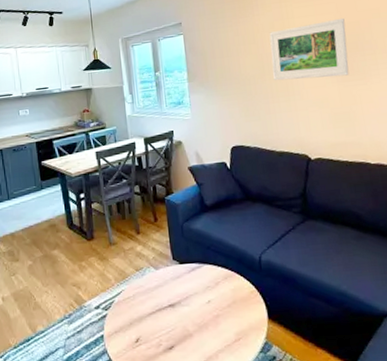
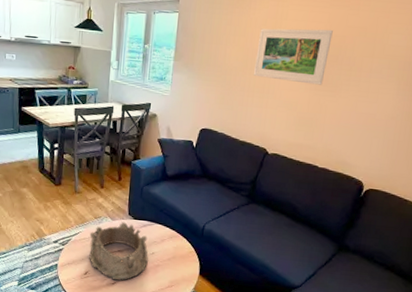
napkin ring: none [134,269,206,344] -> present [89,222,148,281]

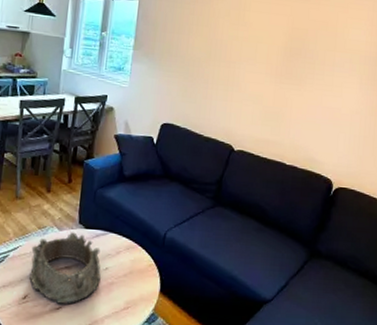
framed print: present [254,28,333,85] -> none [218,19,296,78]

